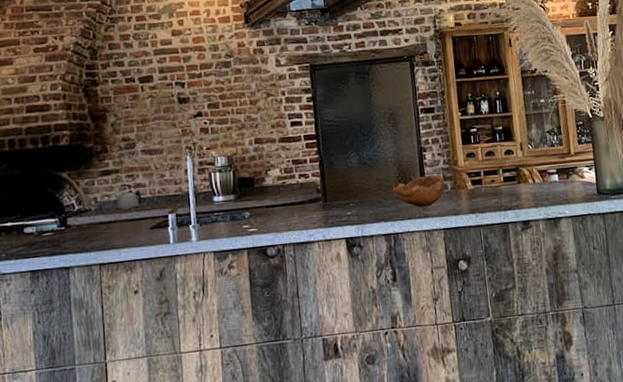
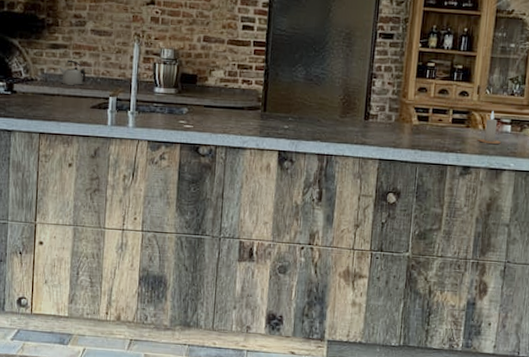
wooden bowl: present [392,174,445,208] -> none [334,102,389,134]
candle: none [530,163,552,196] -> present [477,110,501,144]

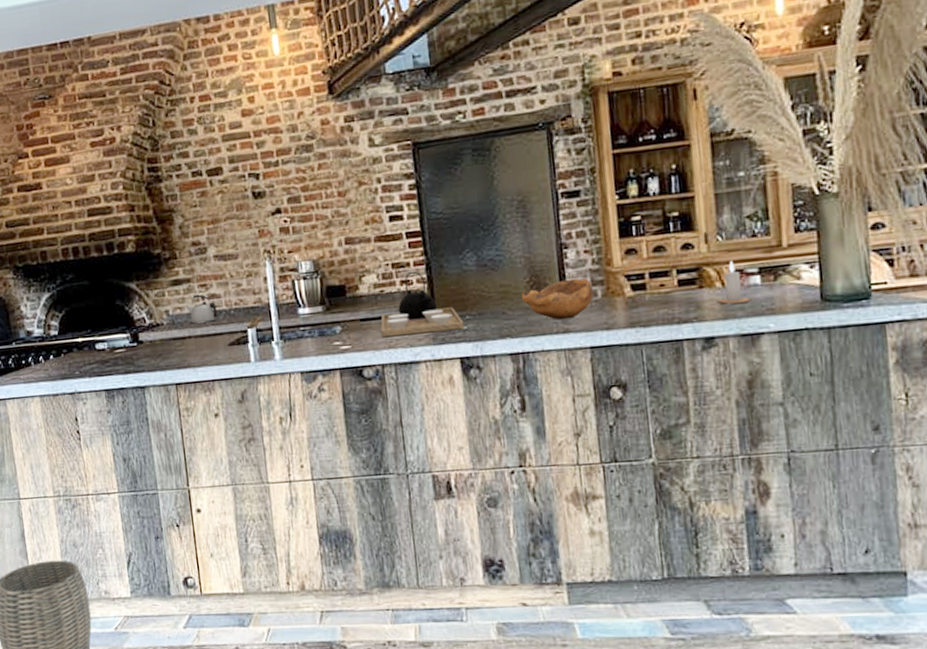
tea set: none [220,73,287,128] -> present [380,271,465,338]
wooden bowl: none [334,102,389,134] -> present [521,278,593,321]

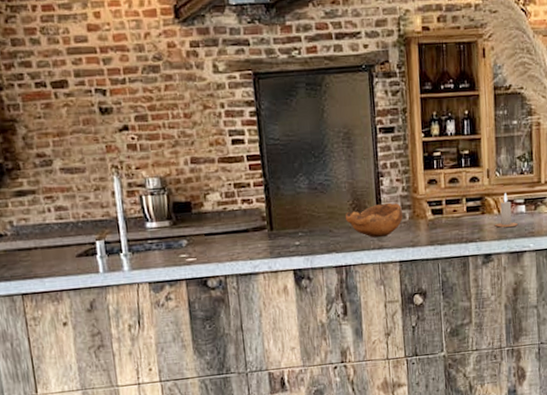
kettle: present [185,294,219,325] -> none [30,206,66,236]
tea set: present [380,271,465,338] -> none [223,191,297,251]

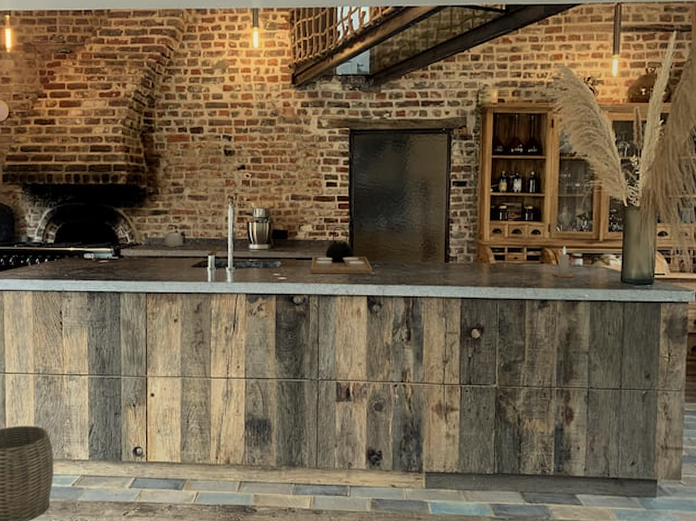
kettle: none [30,206,66,236] -> present [161,224,187,248]
tea set: none [223,191,297,251] -> present [311,226,373,274]
wooden bowl: present [345,202,403,238] -> none [416,246,467,276]

